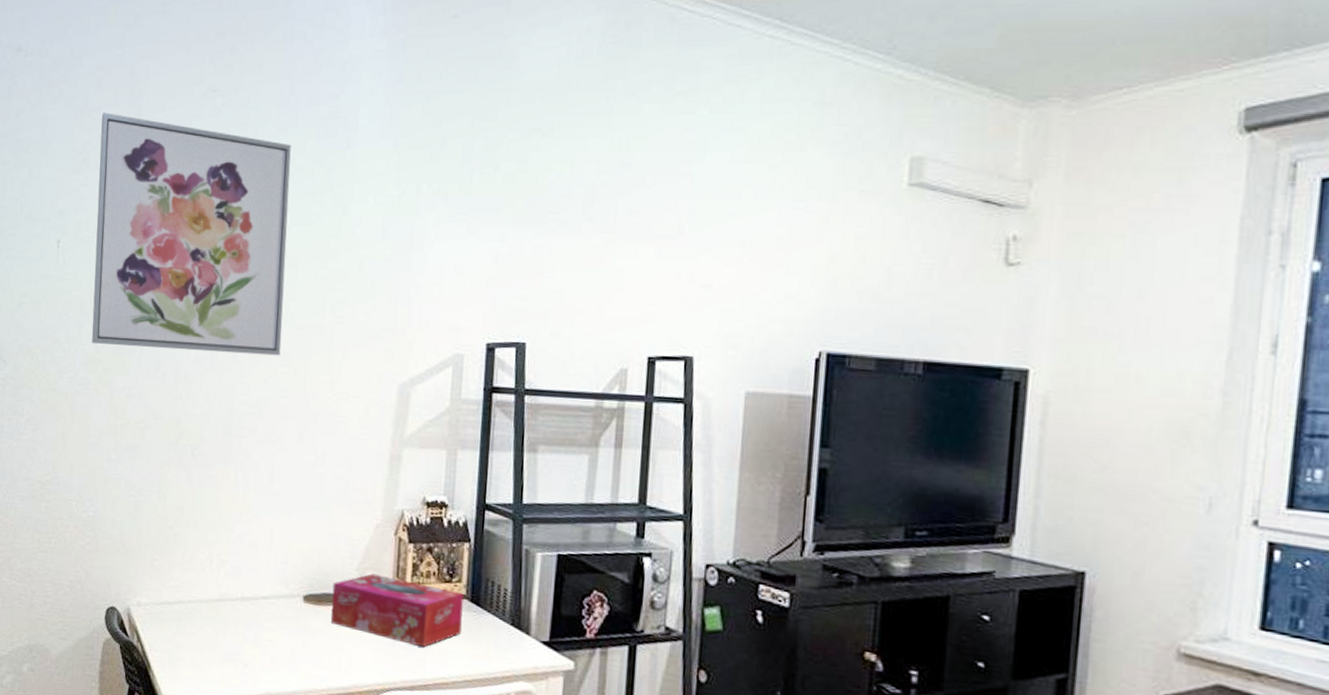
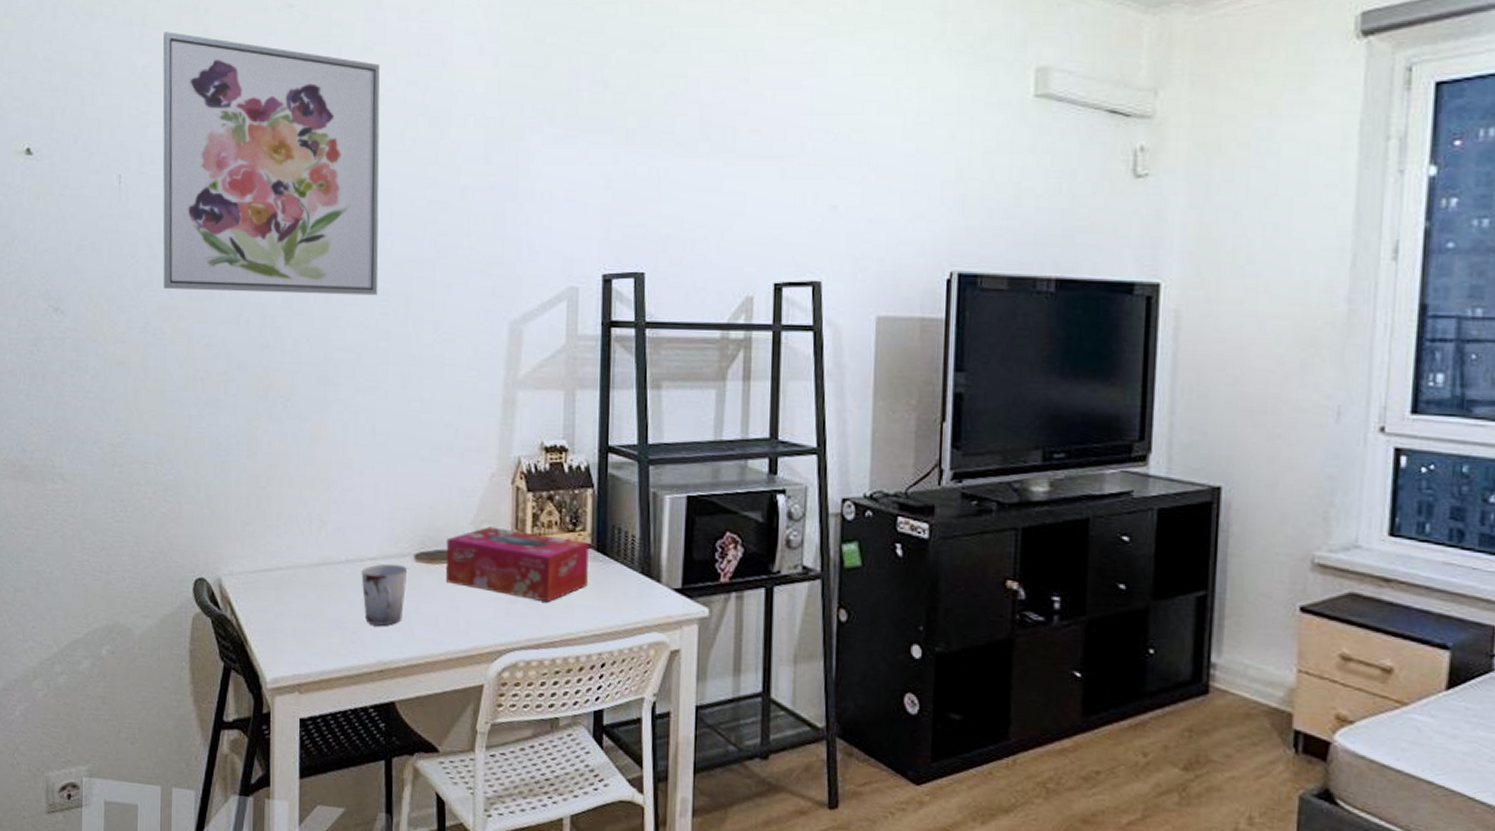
cup: none [254,603,297,661] -> present [361,563,408,626]

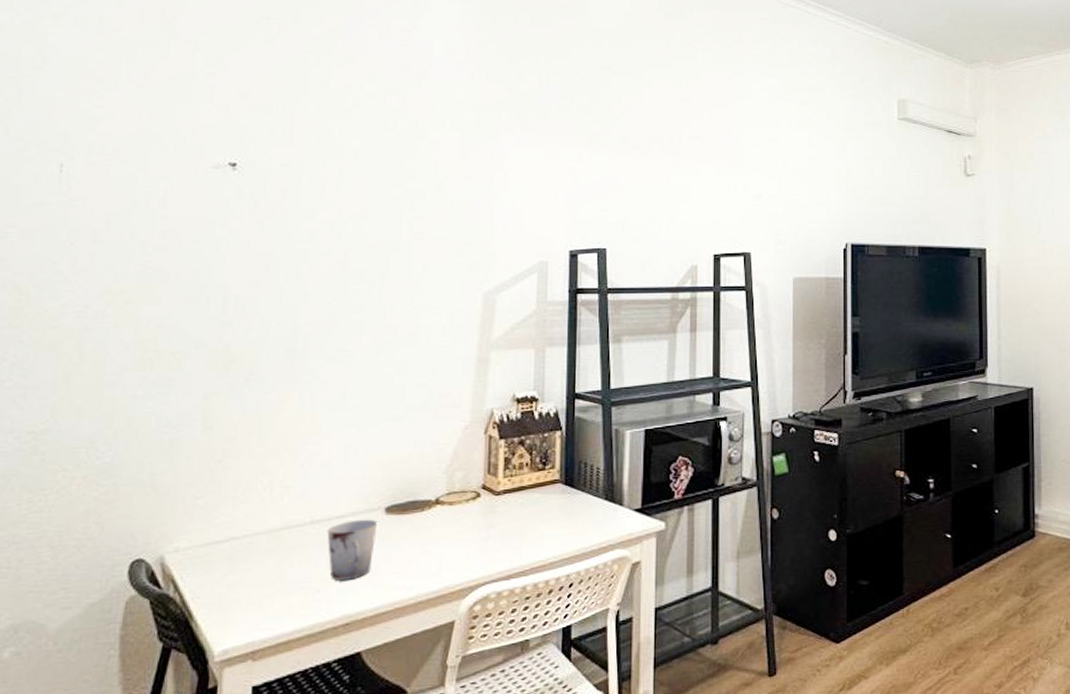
wall art: present [163,32,380,296] -> none [109,33,360,274]
tissue box: present [445,526,589,603] -> none [417,474,557,536]

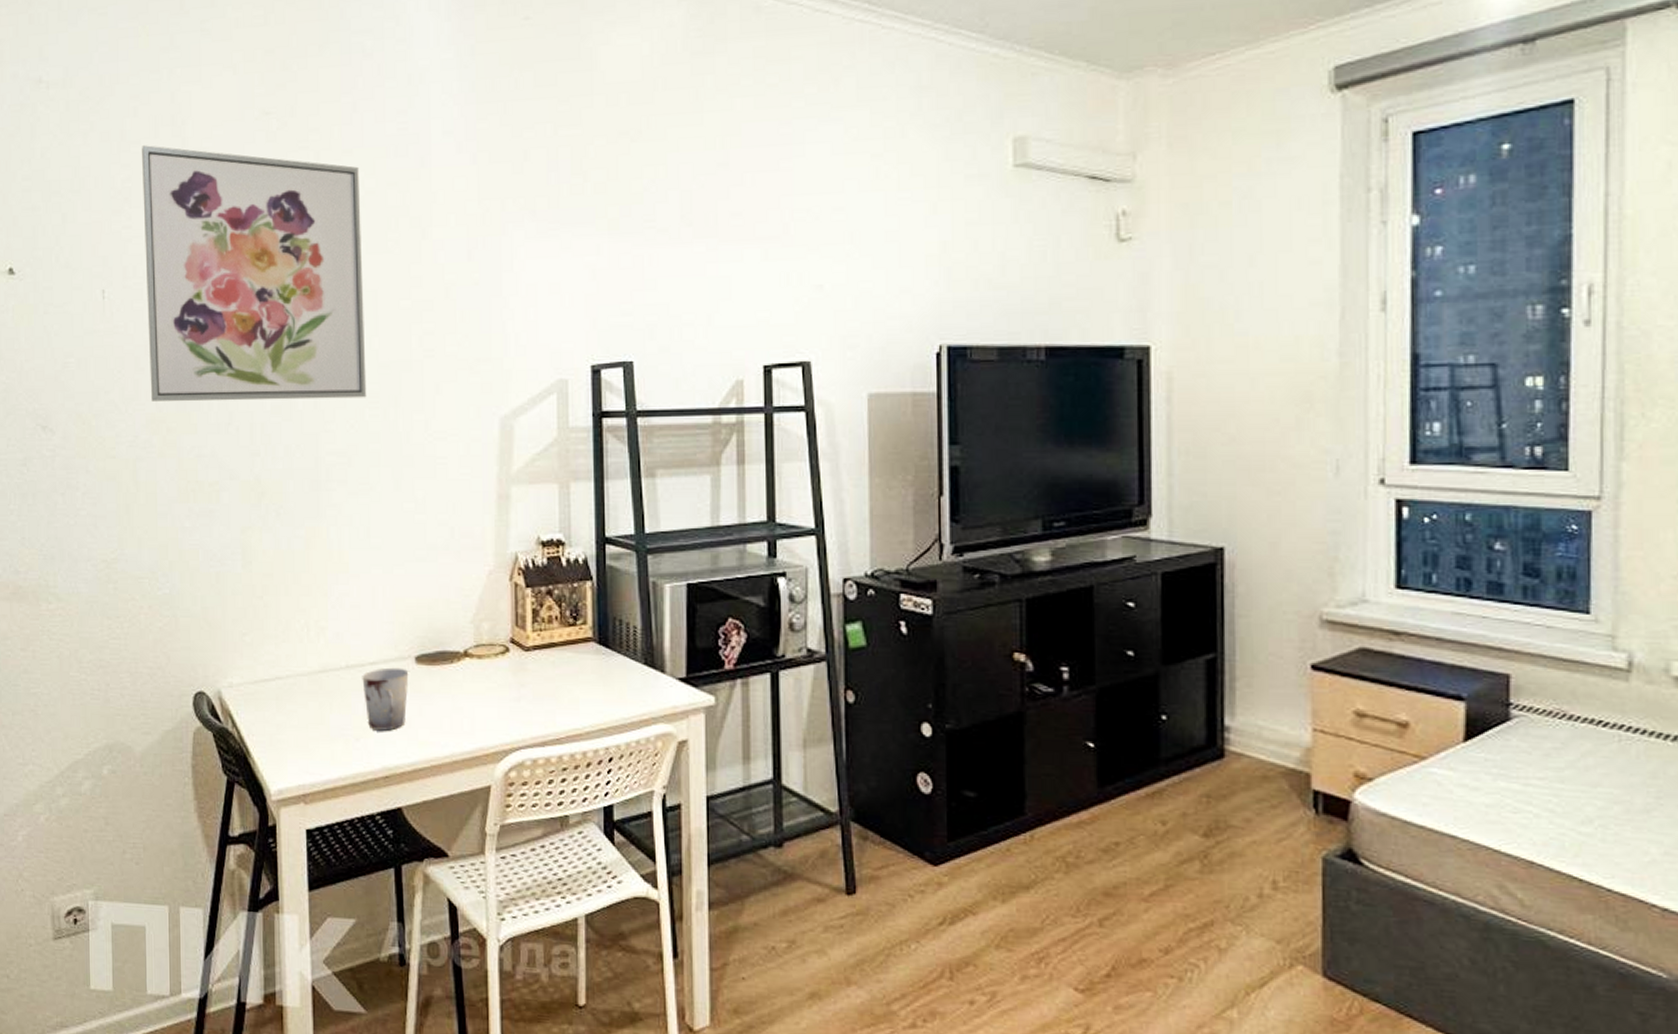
wall art: none [109,33,360,274] -> present [142,145,367,402]

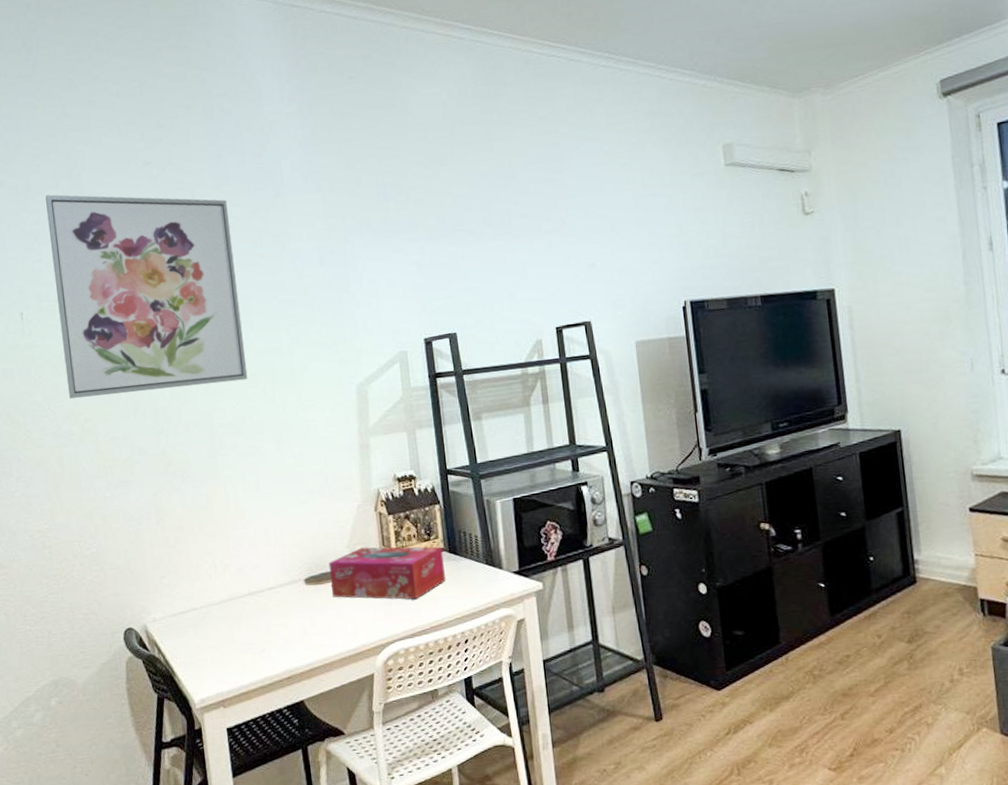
cup: present [362,667,409,731] -> none [262,589,301,642]
tissue box: none [446,625,591,699] -> present [328,546,446,600]

